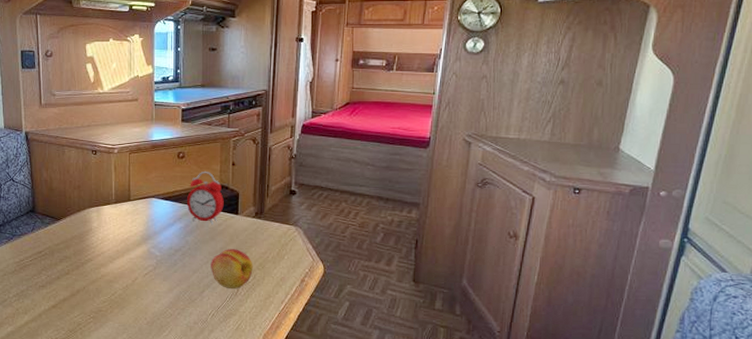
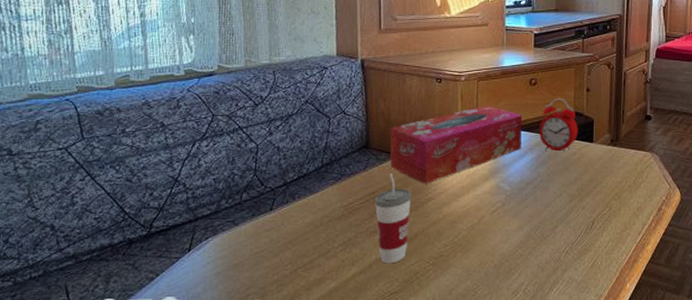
cup: none [42,236,73,315] -> present [375,173,411,264]
tissue box: none [53,176,171,247] -> present [390,105,523,184]
fruit: present [211,249,253,289] -> none [564,179,609,222]

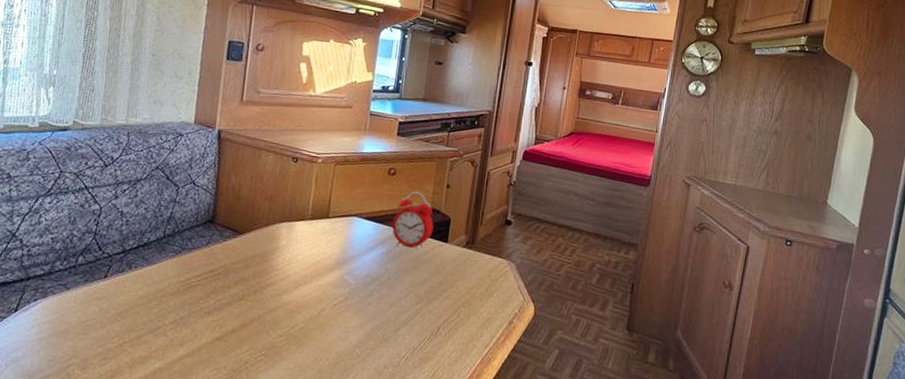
cup: present [375,173,411,264] -> none [210,252,252,349]
tissue box: present [390,105,523,184] -> none [234,190,377,268]

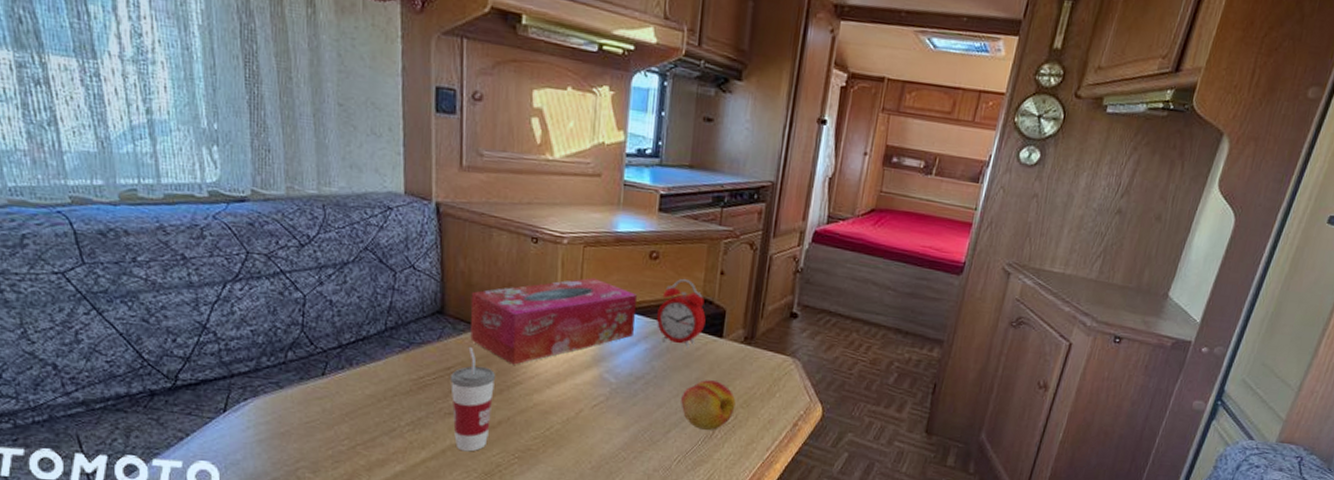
cup: none [210,252,252,349] -> present [451,347,495,452]
tissue box: none [234,190,377,268] -> present [470,277,638,365]
fruit: none [410,281,458,328] -> present [681,380,736,430]

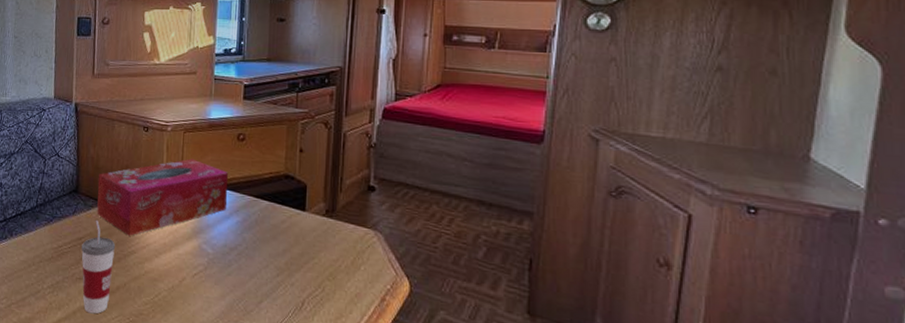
alarm clock: present [656,279,706,348] -> none [245,157,289,221]
fruit: present [681,380,736,430] -> none [271,251,322,302]

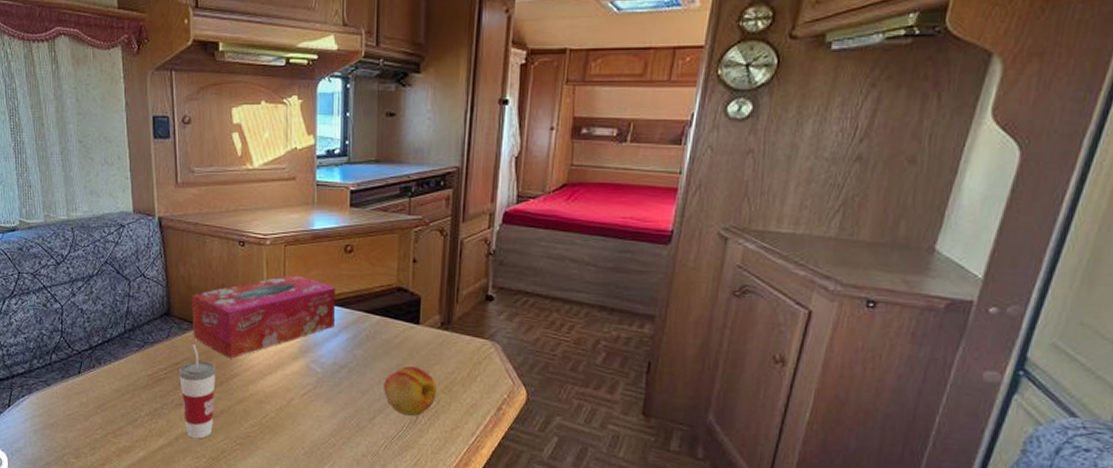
fruit: none [271,251,322,302] -> present [384,366,437,416]

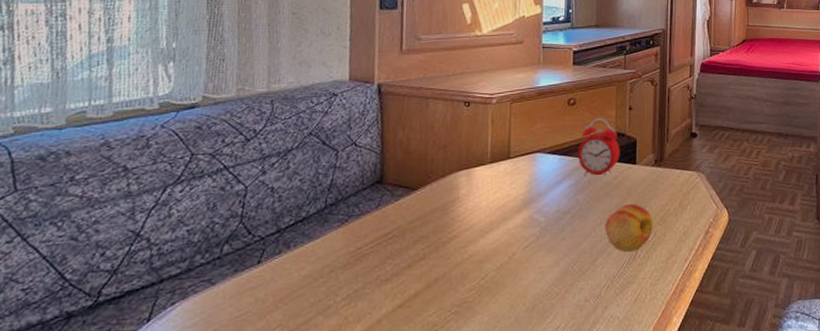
cup: present [179,344,215,439] -> none [388,211,431,317]
tissue box: present [191,274,336,359] -> none [408,129,560,221]
alarm clock: none [354,270,402,336] -> present [577,118,620,178]

